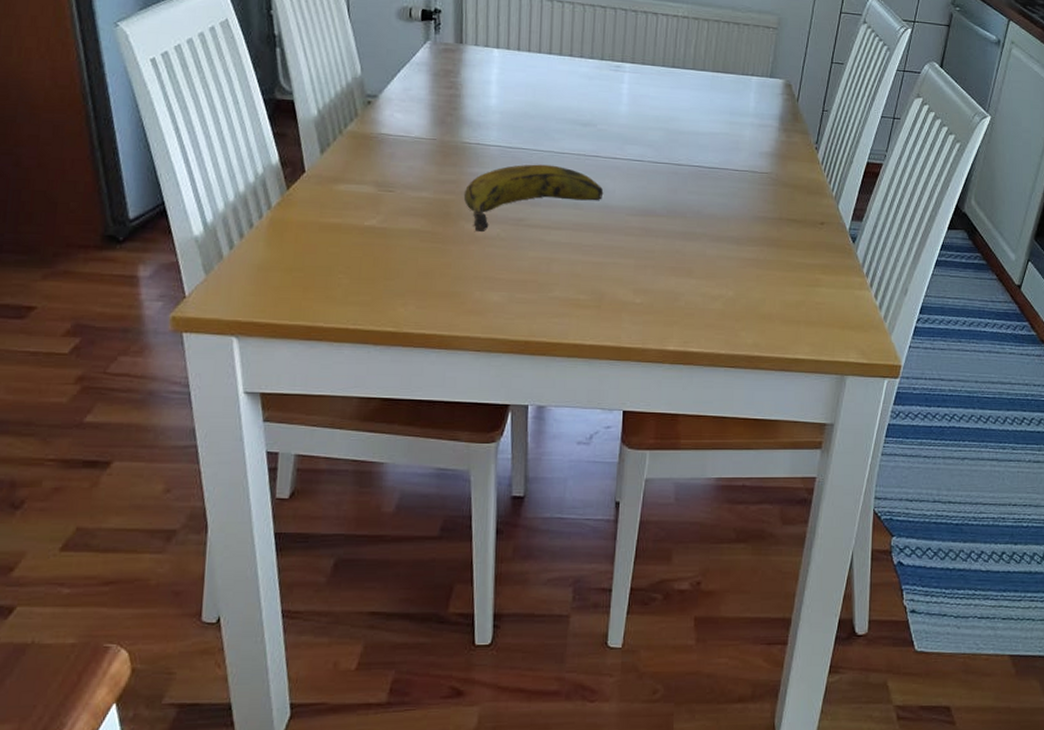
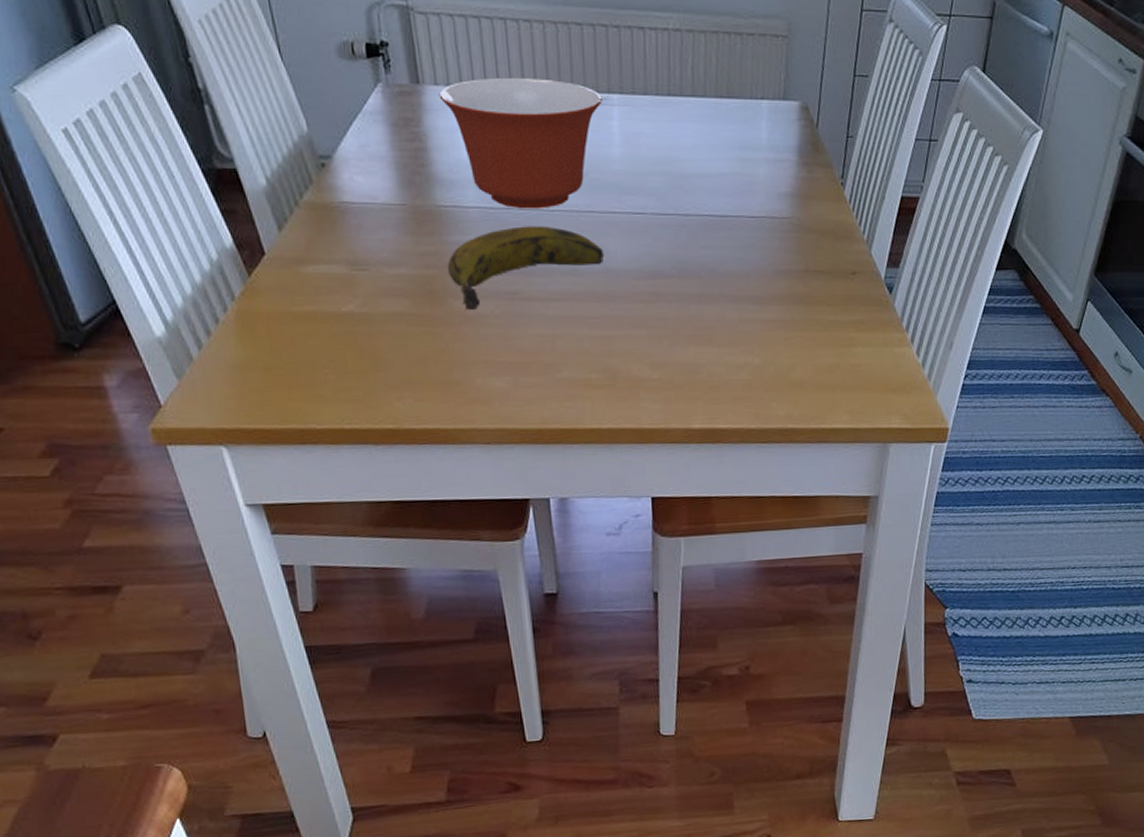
mixing bowl: none [477,43,616,151] -> present [439,77,602,209]

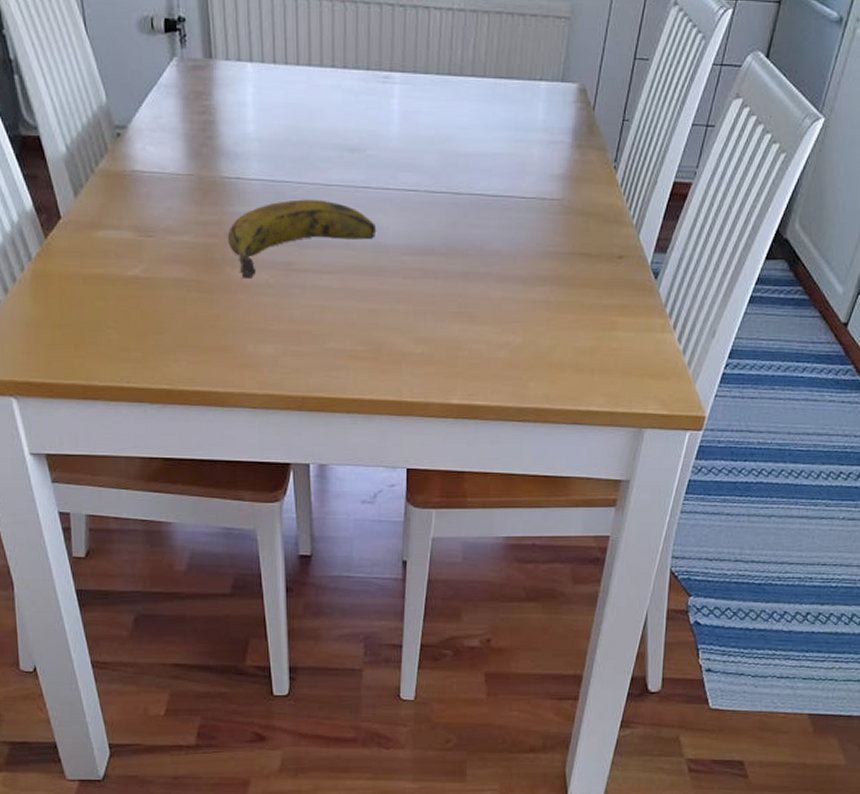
mixing bowl: present [439,77,602,209] -> none [230,53,384,183]

